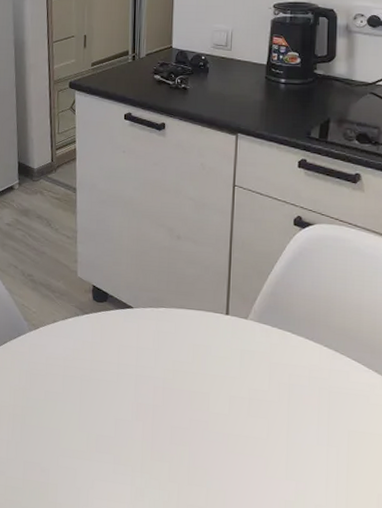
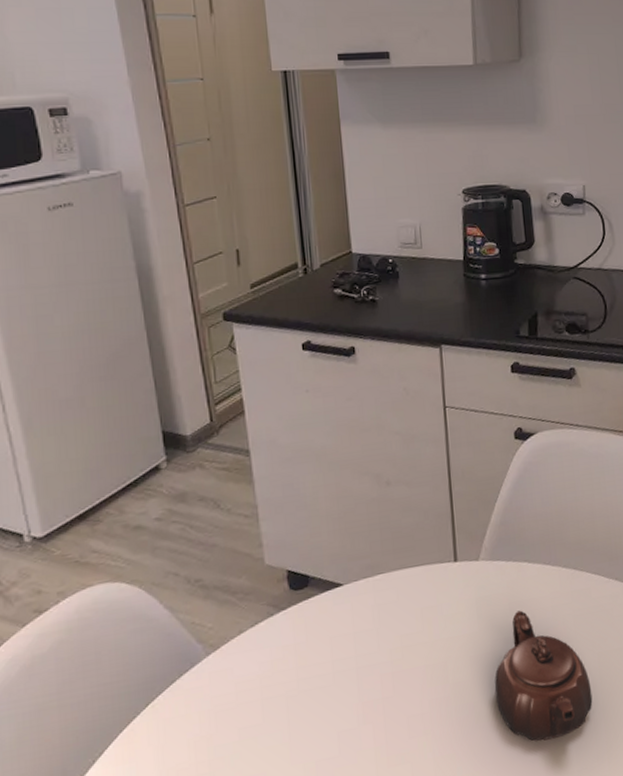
teapot: none [247,371,338,491] -> present [494,610,593,741]

